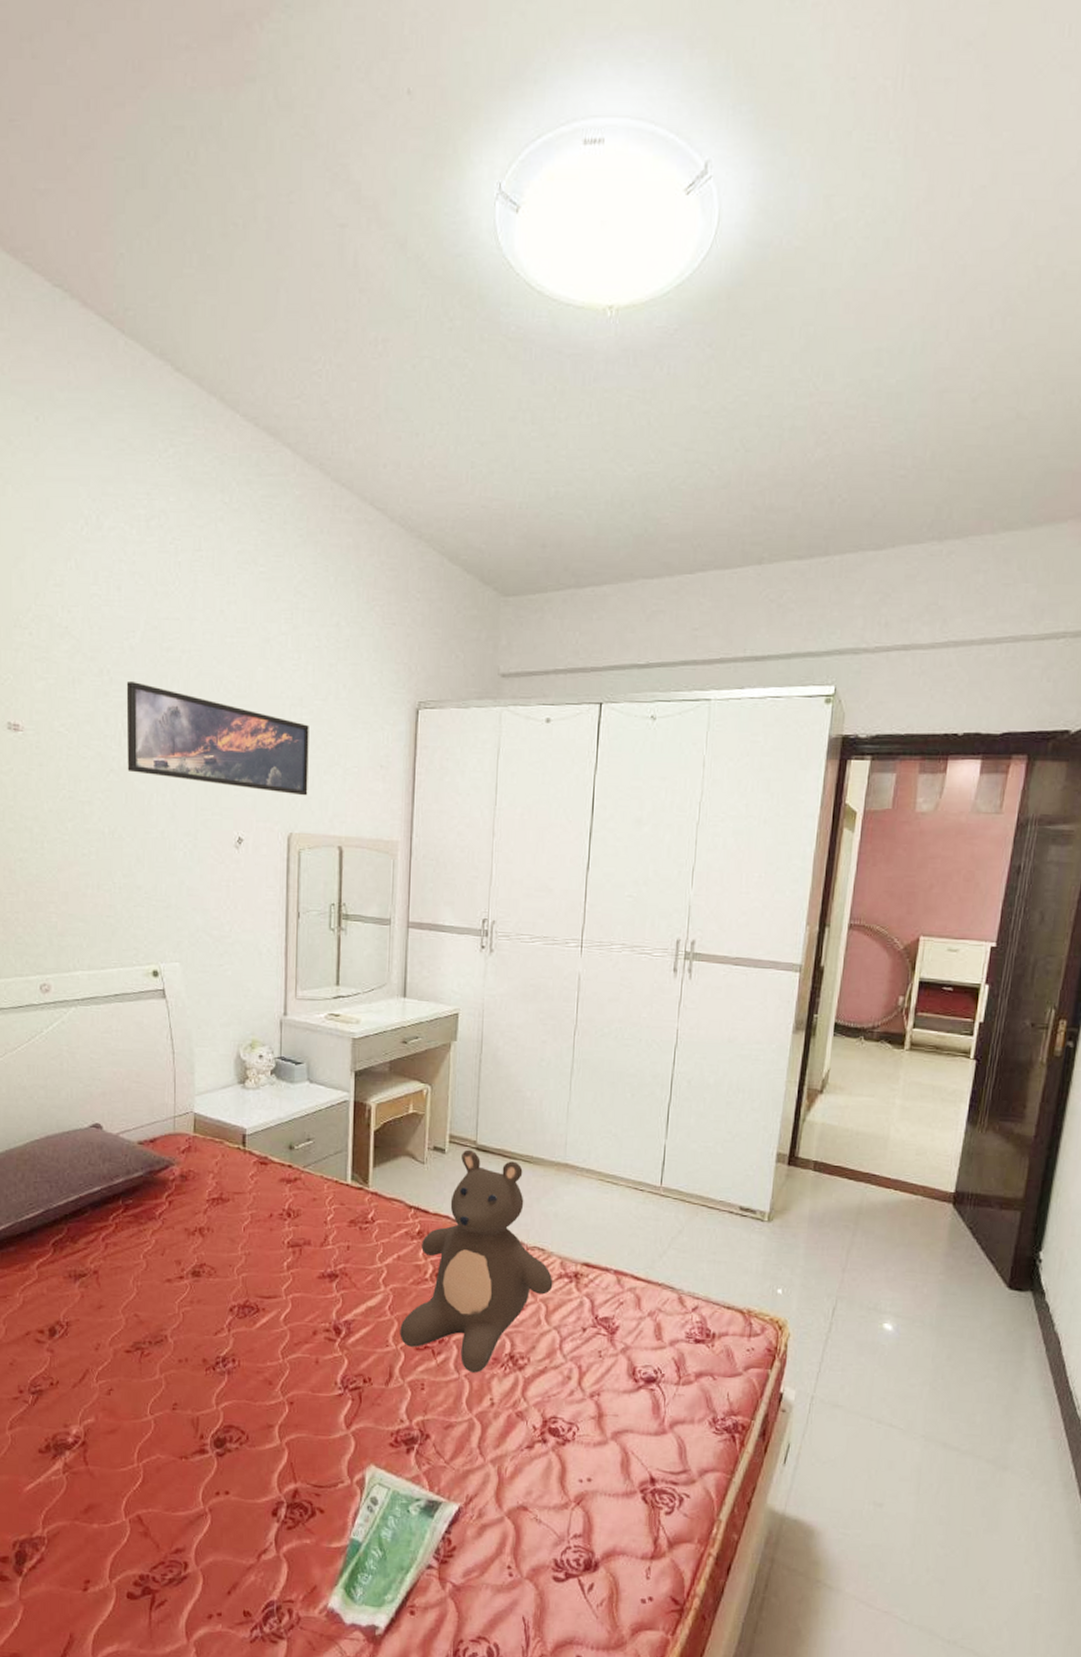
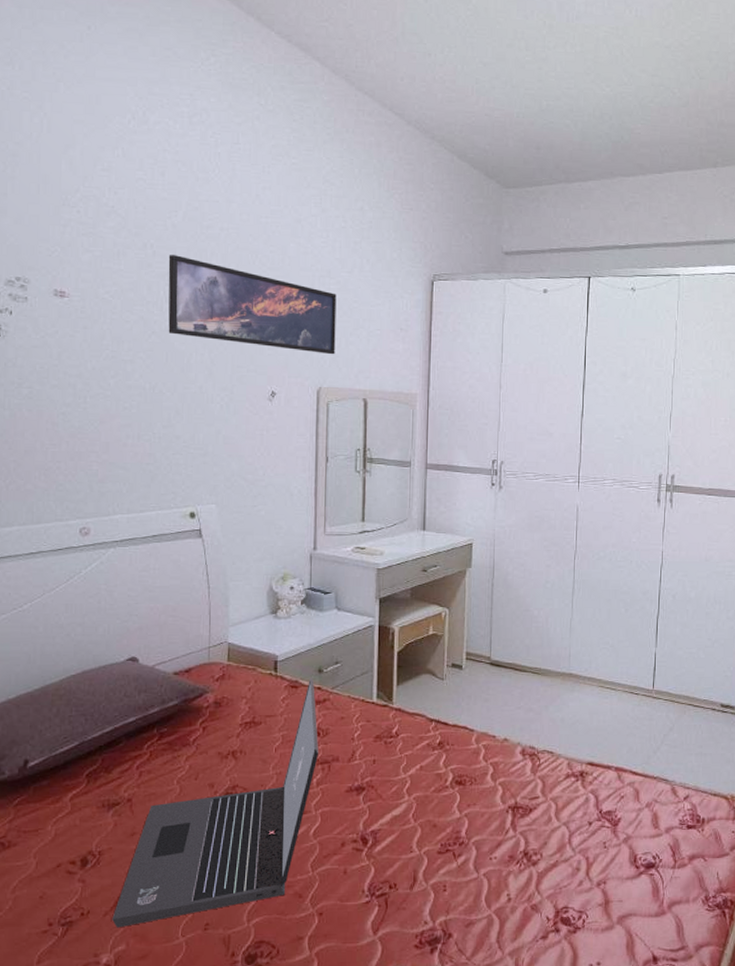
laptop: none [81,1153,290,1401] -> present [112,677,319,928]
teddy bear: present [400,1149,553,1373] -> none [423,665,562,871]

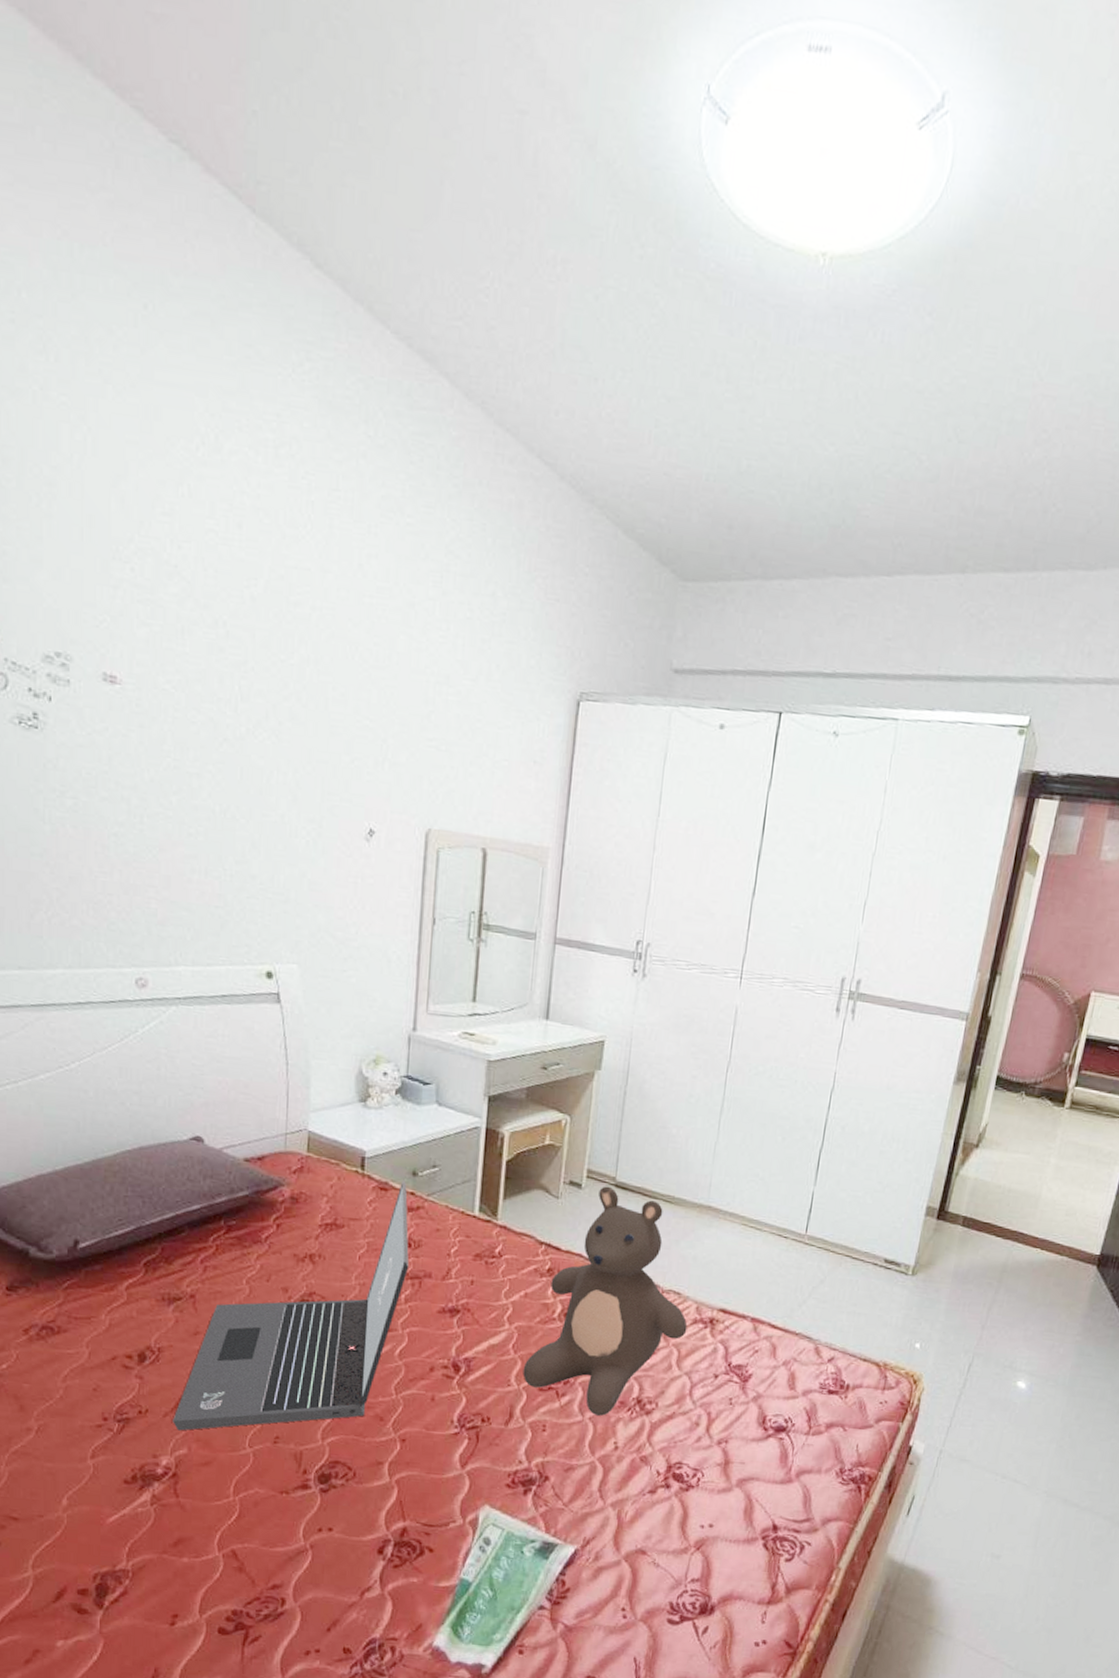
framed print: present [168,255,337,355] -> none [244,638,456,789]
teddy bear: none [423,665,562,871] -> present [523,1186,688,1416]

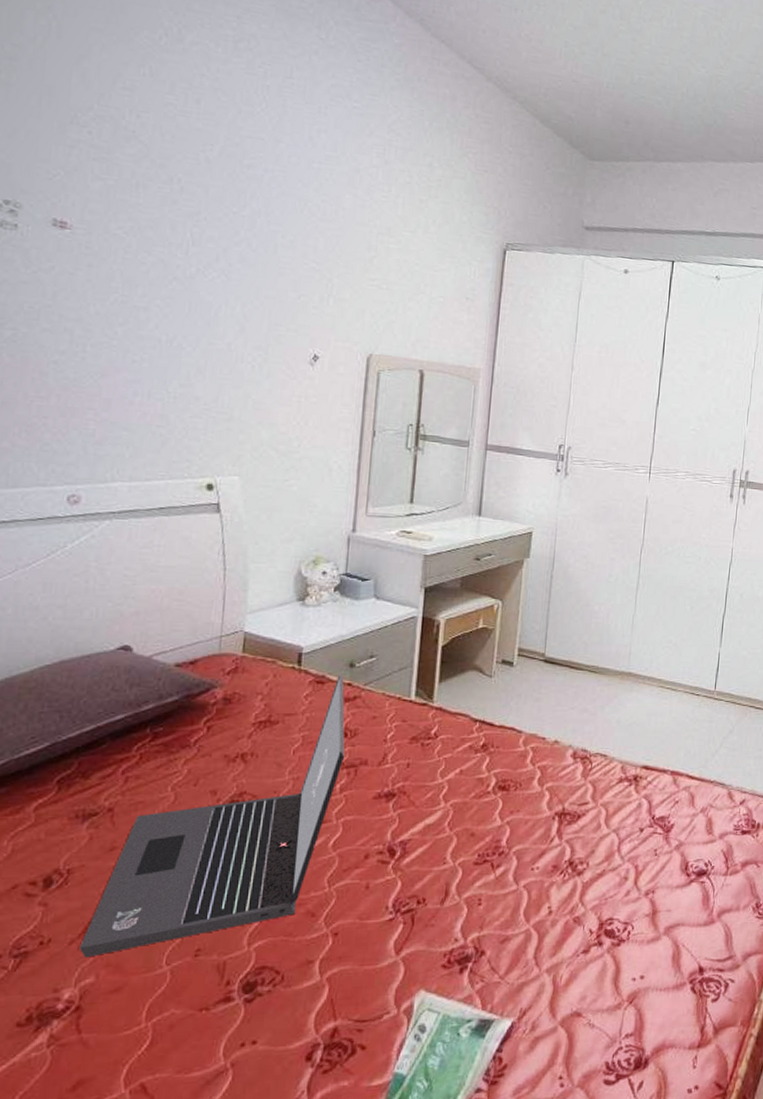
teddy bear: present [523,1186,688,1416] -> none [458,662,614,882]

